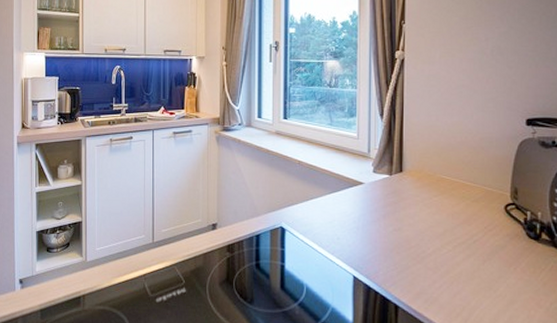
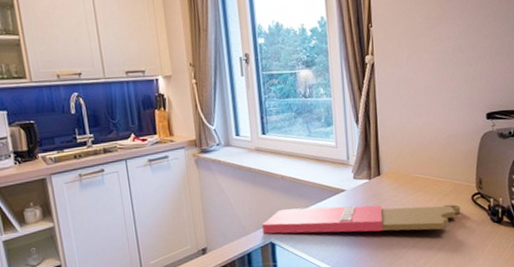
cutting board: none [273,195,491,239] -> present [261,204,461,234]

